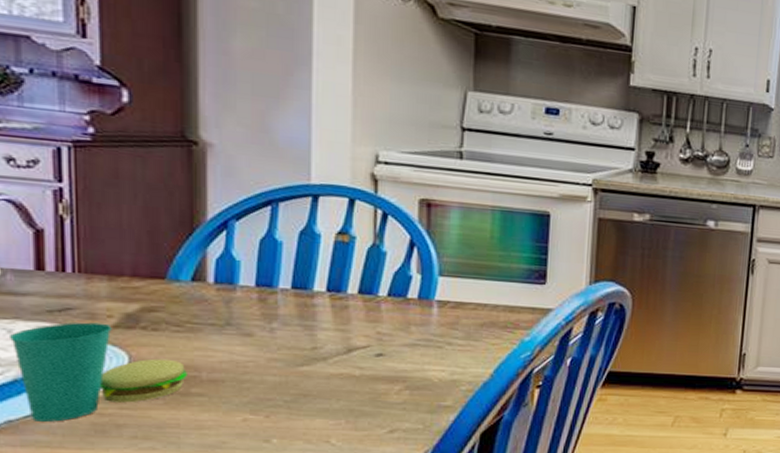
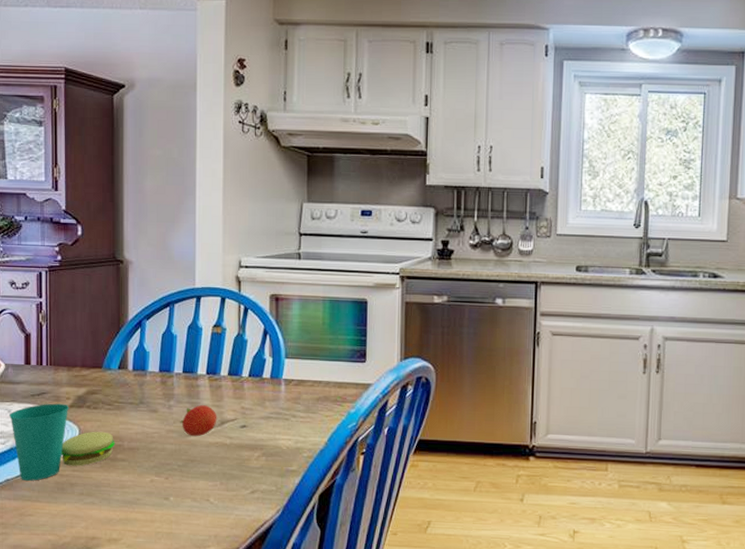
fruit: none [287,328,342,367] -> present [180,405,217,437]

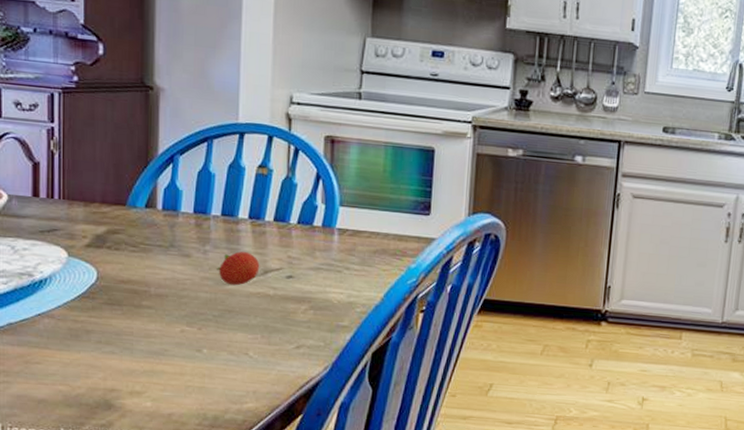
cup: present [9,403,116,482] -> none [13,241,141,327]

